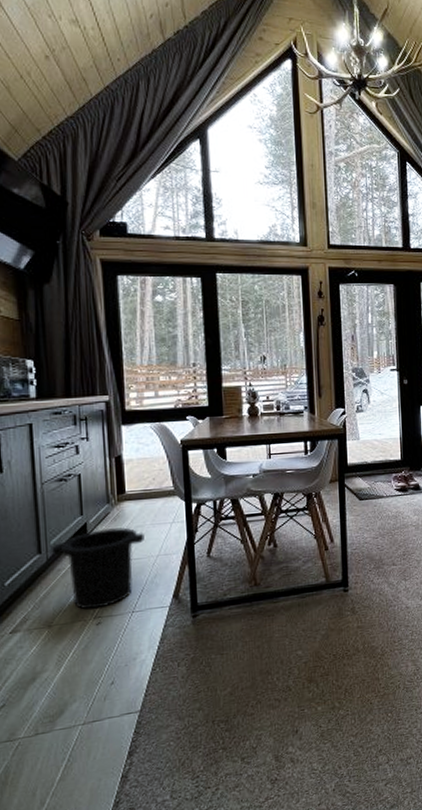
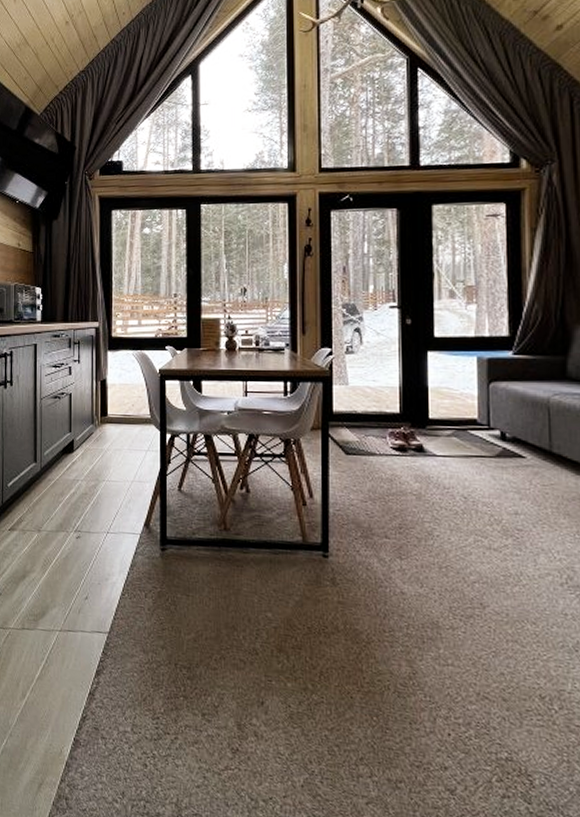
trash can: present [51,527,145,610] -> none [44,447,122,523]

